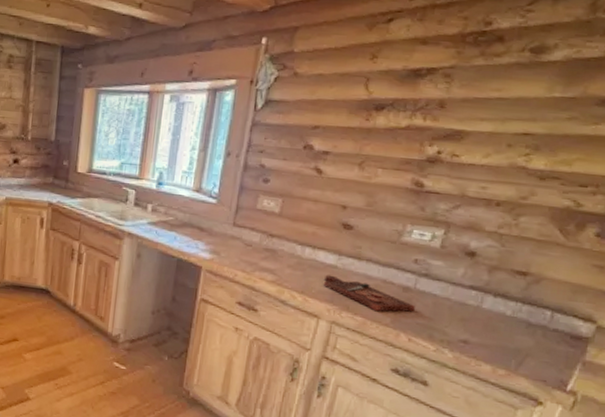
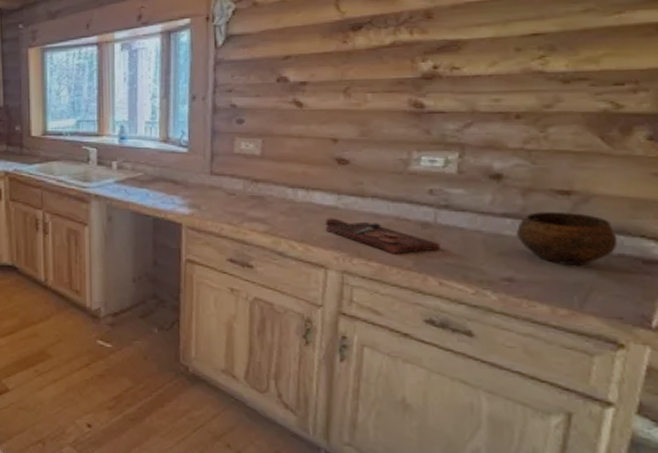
bowl: none [478,287,556,336] -> present [517,212,618,267]

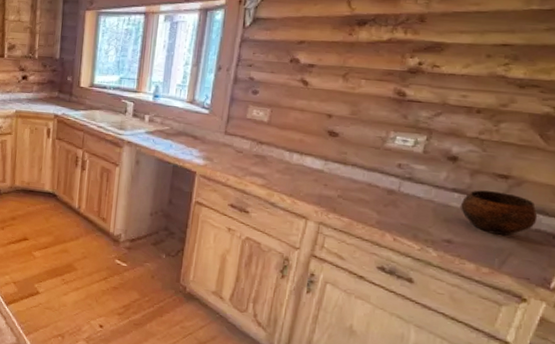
cutting board: present [324,218,440,255] -> none [310,179,399,213]

